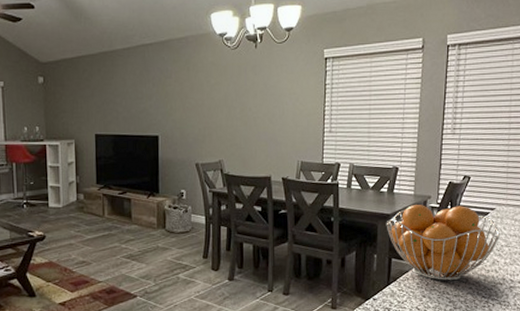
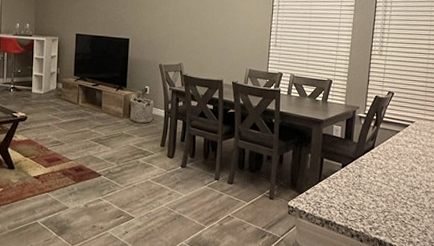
fruit basket: present [386,205,500,281] -> none [319,113,418,182]

